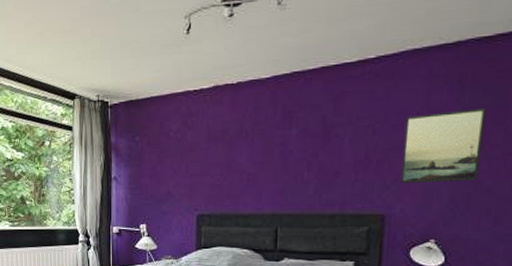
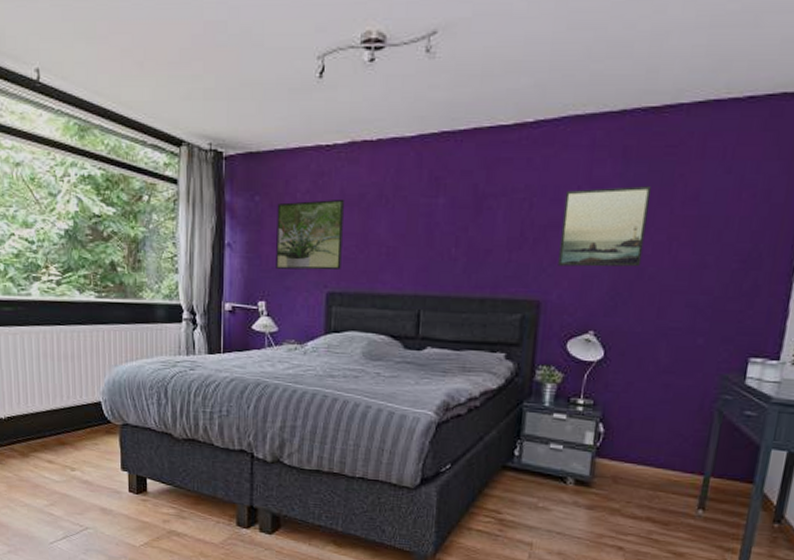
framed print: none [154,135,210,196] -> present [276,198,344,271]

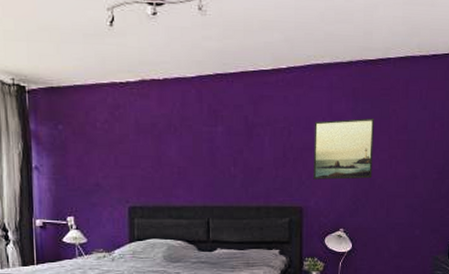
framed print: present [276,198,344,271] -> none [79,127,140,188]

